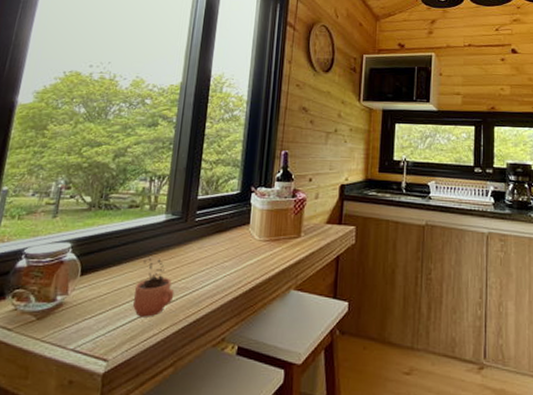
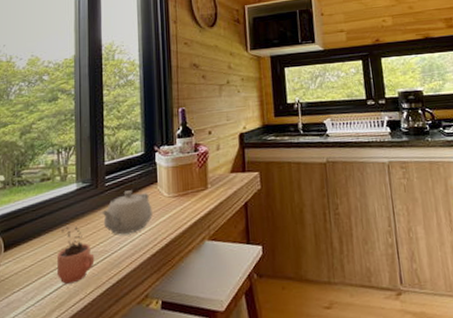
teapot: none [188,228,241,272] -> present [102,190,153,234]

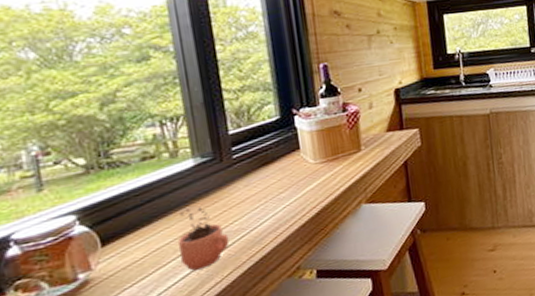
teapot: present [102,190,153,234] -> none [232,160,298,210]

